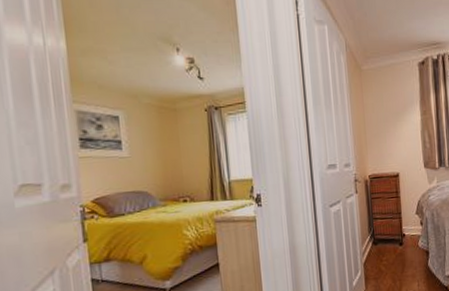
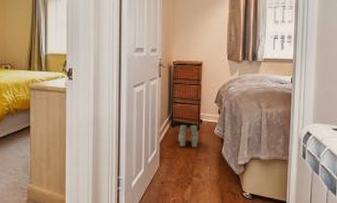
boots: none [382,239,403,266] -> present [178,124,198,149]

